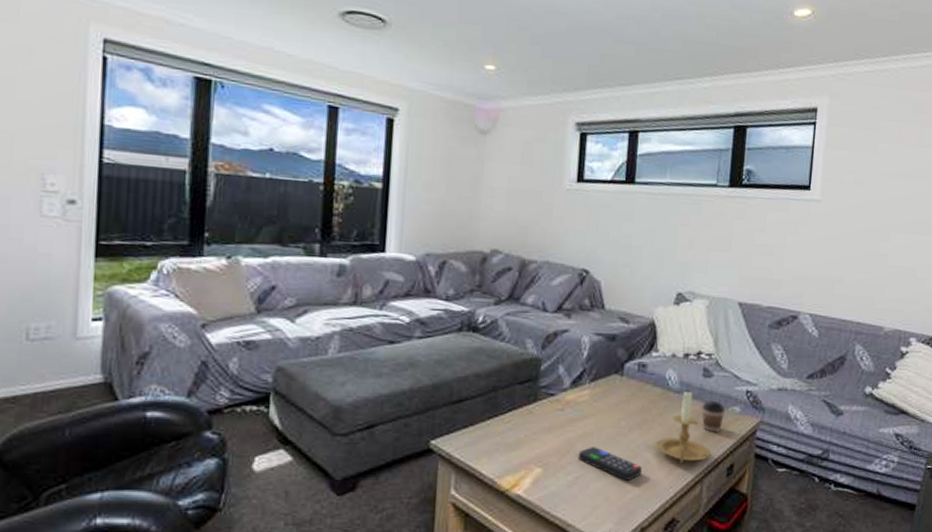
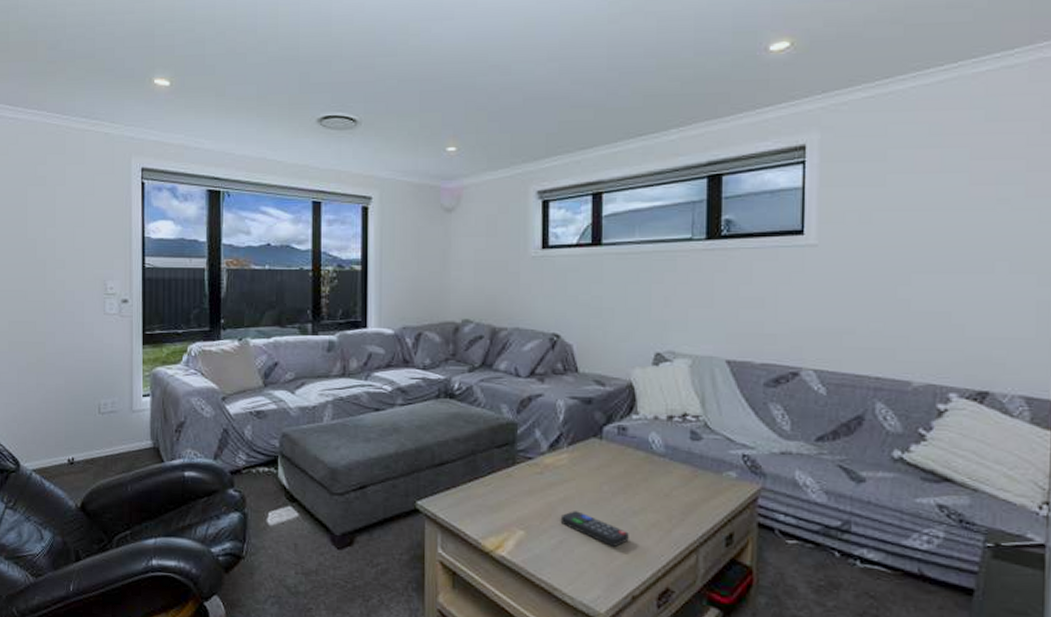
candle holder: present [656,389,712,464] -> none [643,453,706,531]
coffee cup: present [702,400,726,433] -> none [692,464,720,499]

